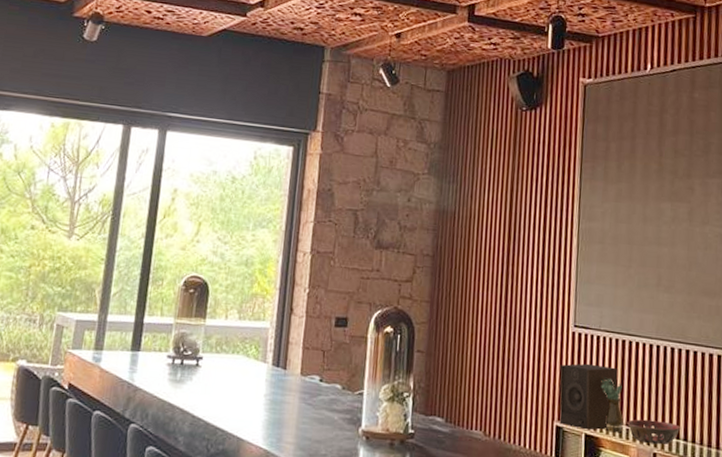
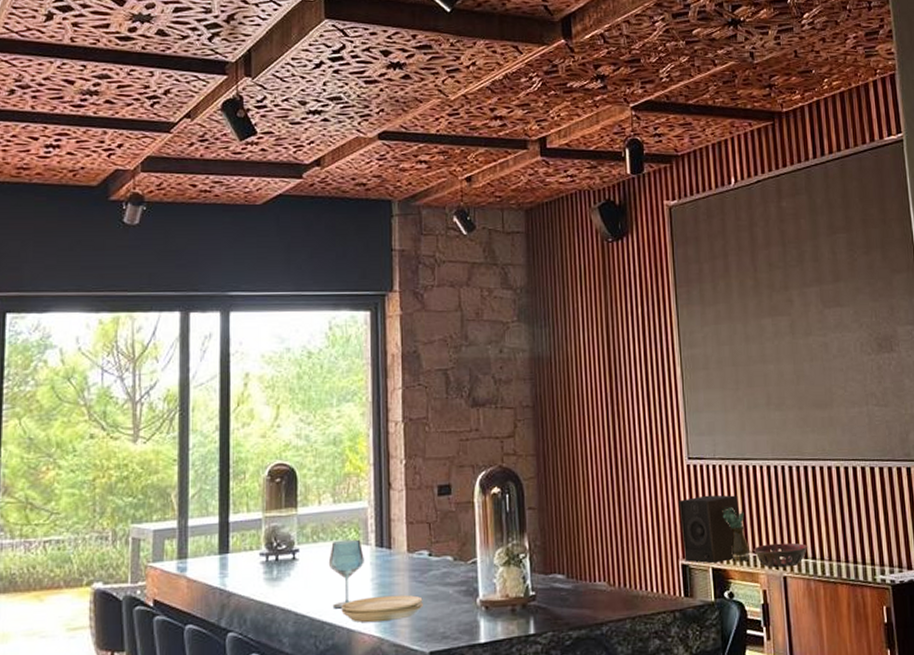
wine glass: none [226,354,261,418] -> present [328,539,364,609]
plate: none [234,411,310,437] -> present [341,594,424,623]

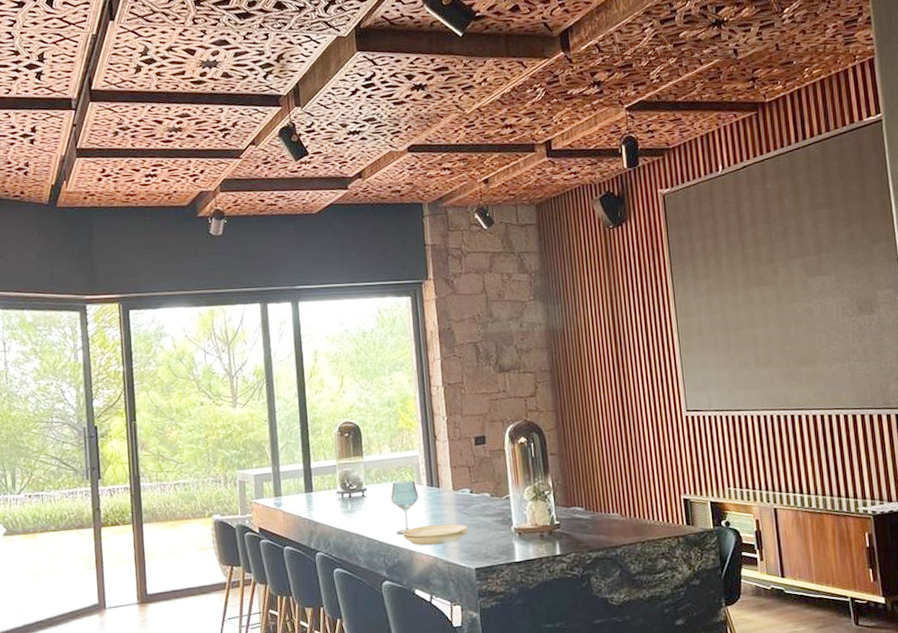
studio monitor: present [679,495,739,564] -> none [679,440,733,498]
vase: present [722,505,750,562] -> none [717,449,743,497]
decorative bowl: present [753,542,808,569] -> none [746,480,796,502]

